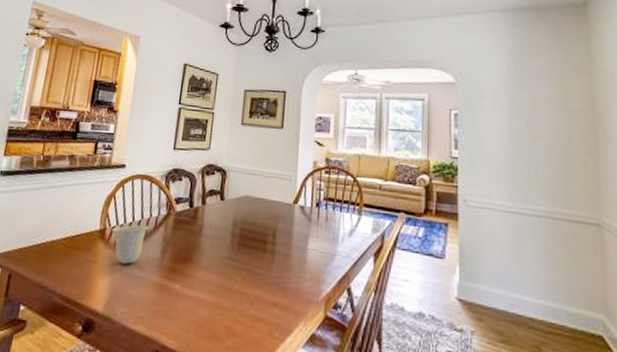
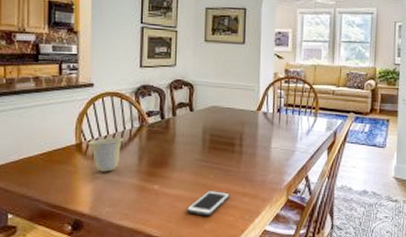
cell phone: none [208,296,259,328] -> present [187,191,230,216]

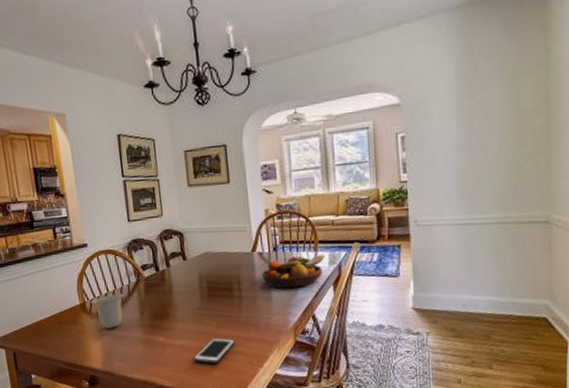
fruit bowl: none [264,118,323,149] -> present [262,254,324,288]

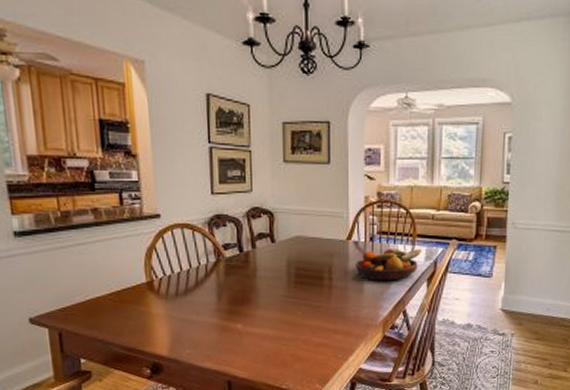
cup: present [91,293,124,329] -> none [160,273,200,311]
cell phone: present [194,338,236,364] -> none [274,329,321,355]

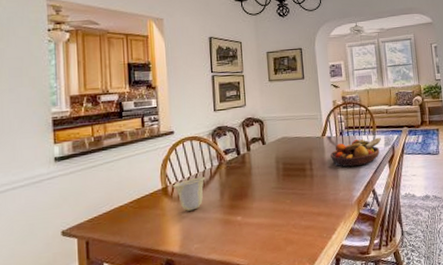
cup: none [160,273,200,311] -> present [173,176,206,211]

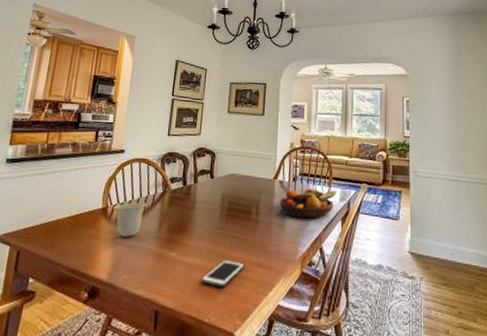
cell phone: none [269,214,307,240] -> present [201,260,245,287]

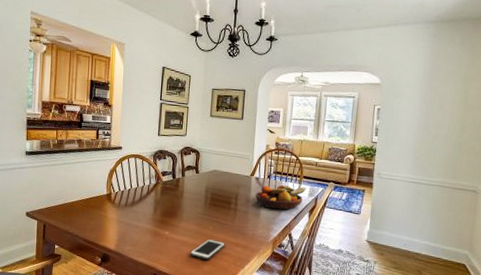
cup: present [113,202,147,237] -> none [116,190,143,218]

